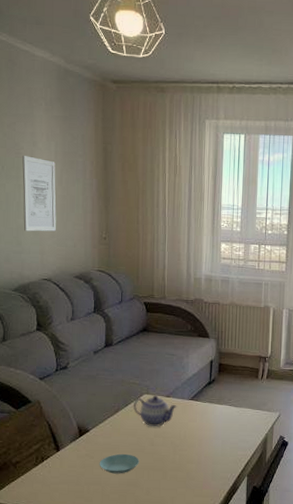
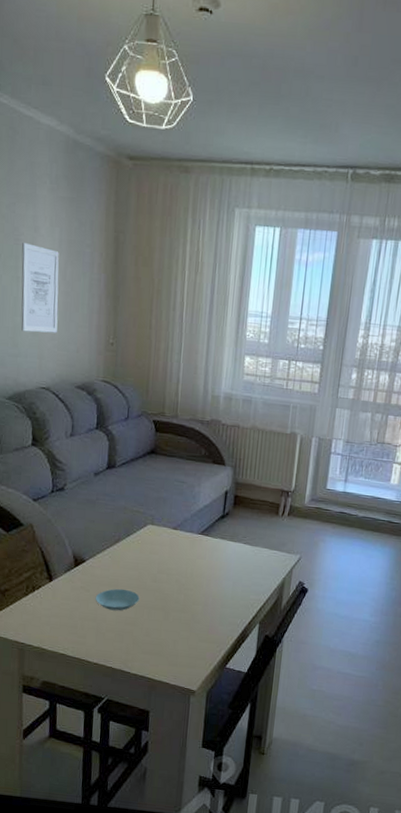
teapot: present [134,395,177,428] -> none [136,526,185,563]

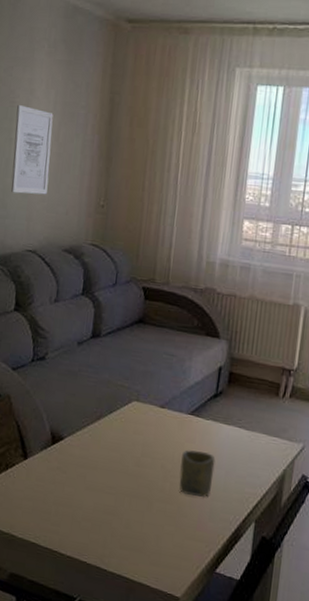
saucer: present [95,588,140,611] -> none [72,471,121,498]
cup: none [192,565,224,605] -> present [179,450,216,497]

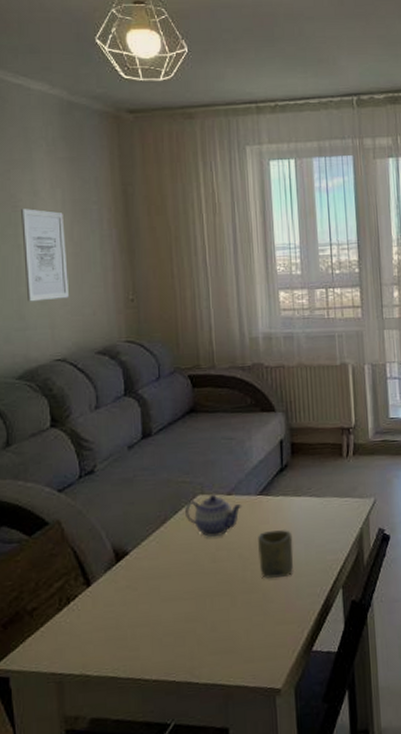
teapot: none [119,403,173,445] -> present [185,494,242,537]

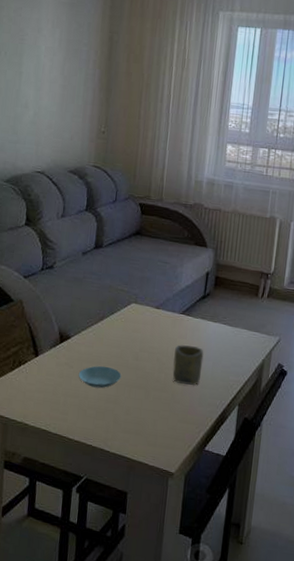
wall art: present [21,208,69,302] -> none [21,41,59,122]
saucer: none [145,578,199,608] -> present [78,366,122,389]
teapot: present [185,494,242,537] -> none [119,305,167,341]

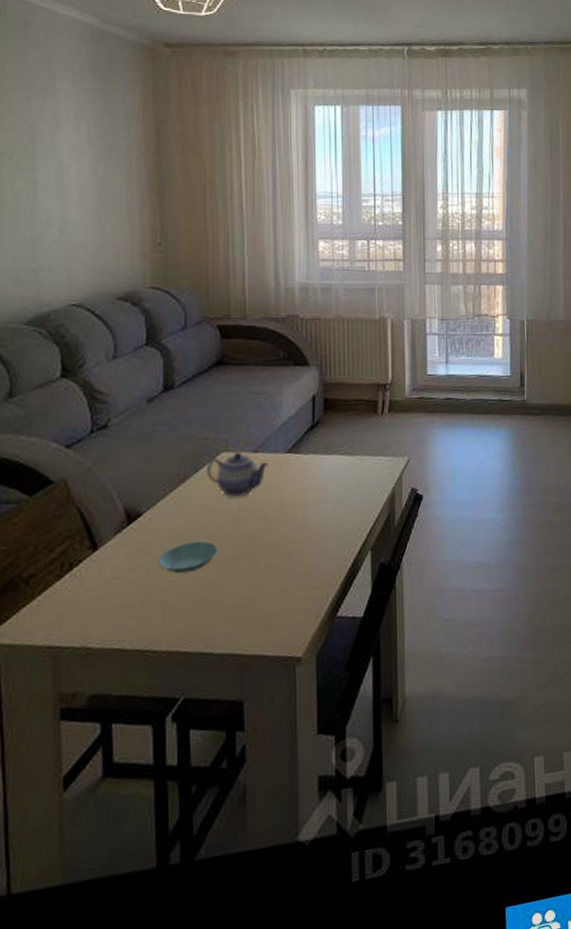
teapot: none [119,305,167,341] -> present [207,451,269,497]
cup: present [173,345,204,385] -> none [284,489,322,541]

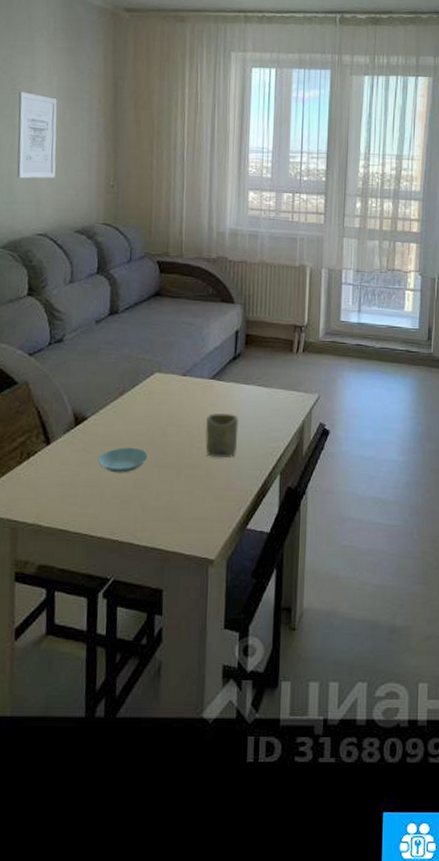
wall art: none [39,140,90,241] -> present [17,91,57,179]
teapot: present [207,451,269,497] -> none [142,373,195,414]
cup: none [284,489,322,541] -> present [205,414,239,457]

